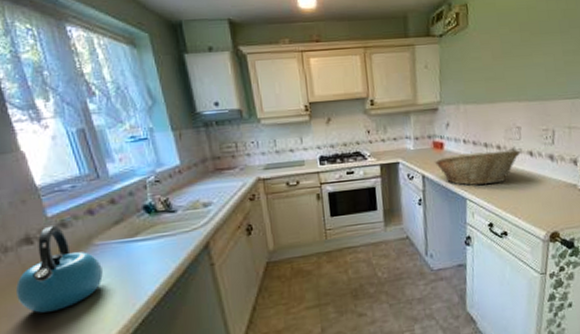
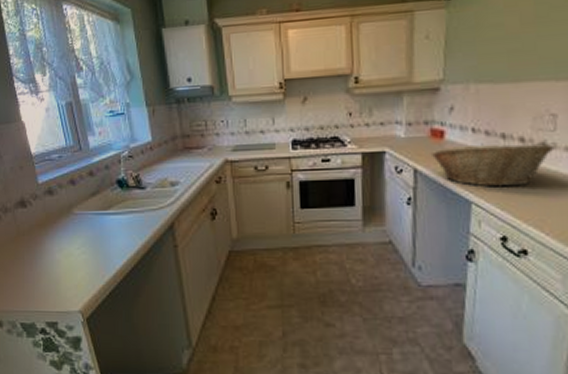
kettle: present [16,225,103,313] -> none [12,192,79,272]

